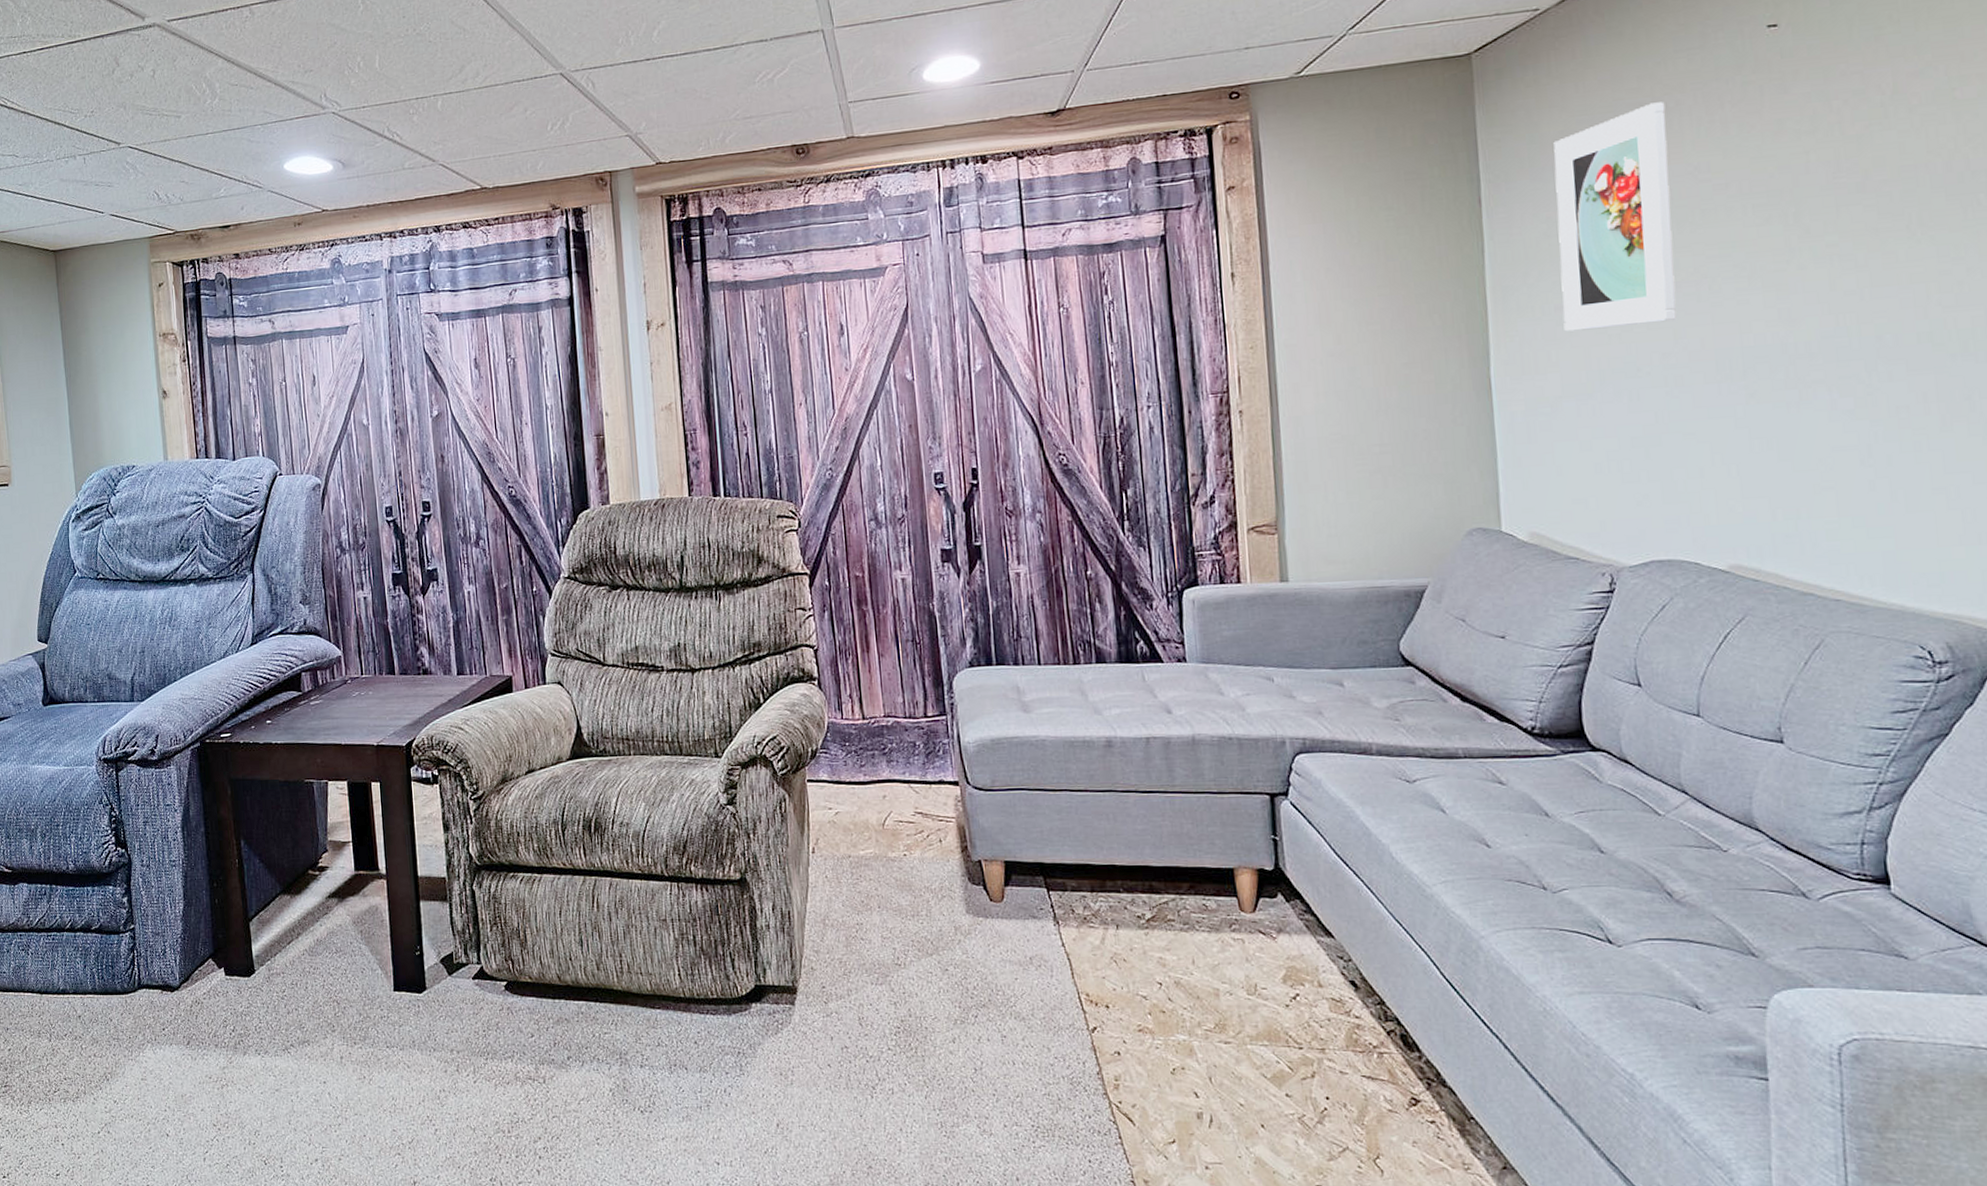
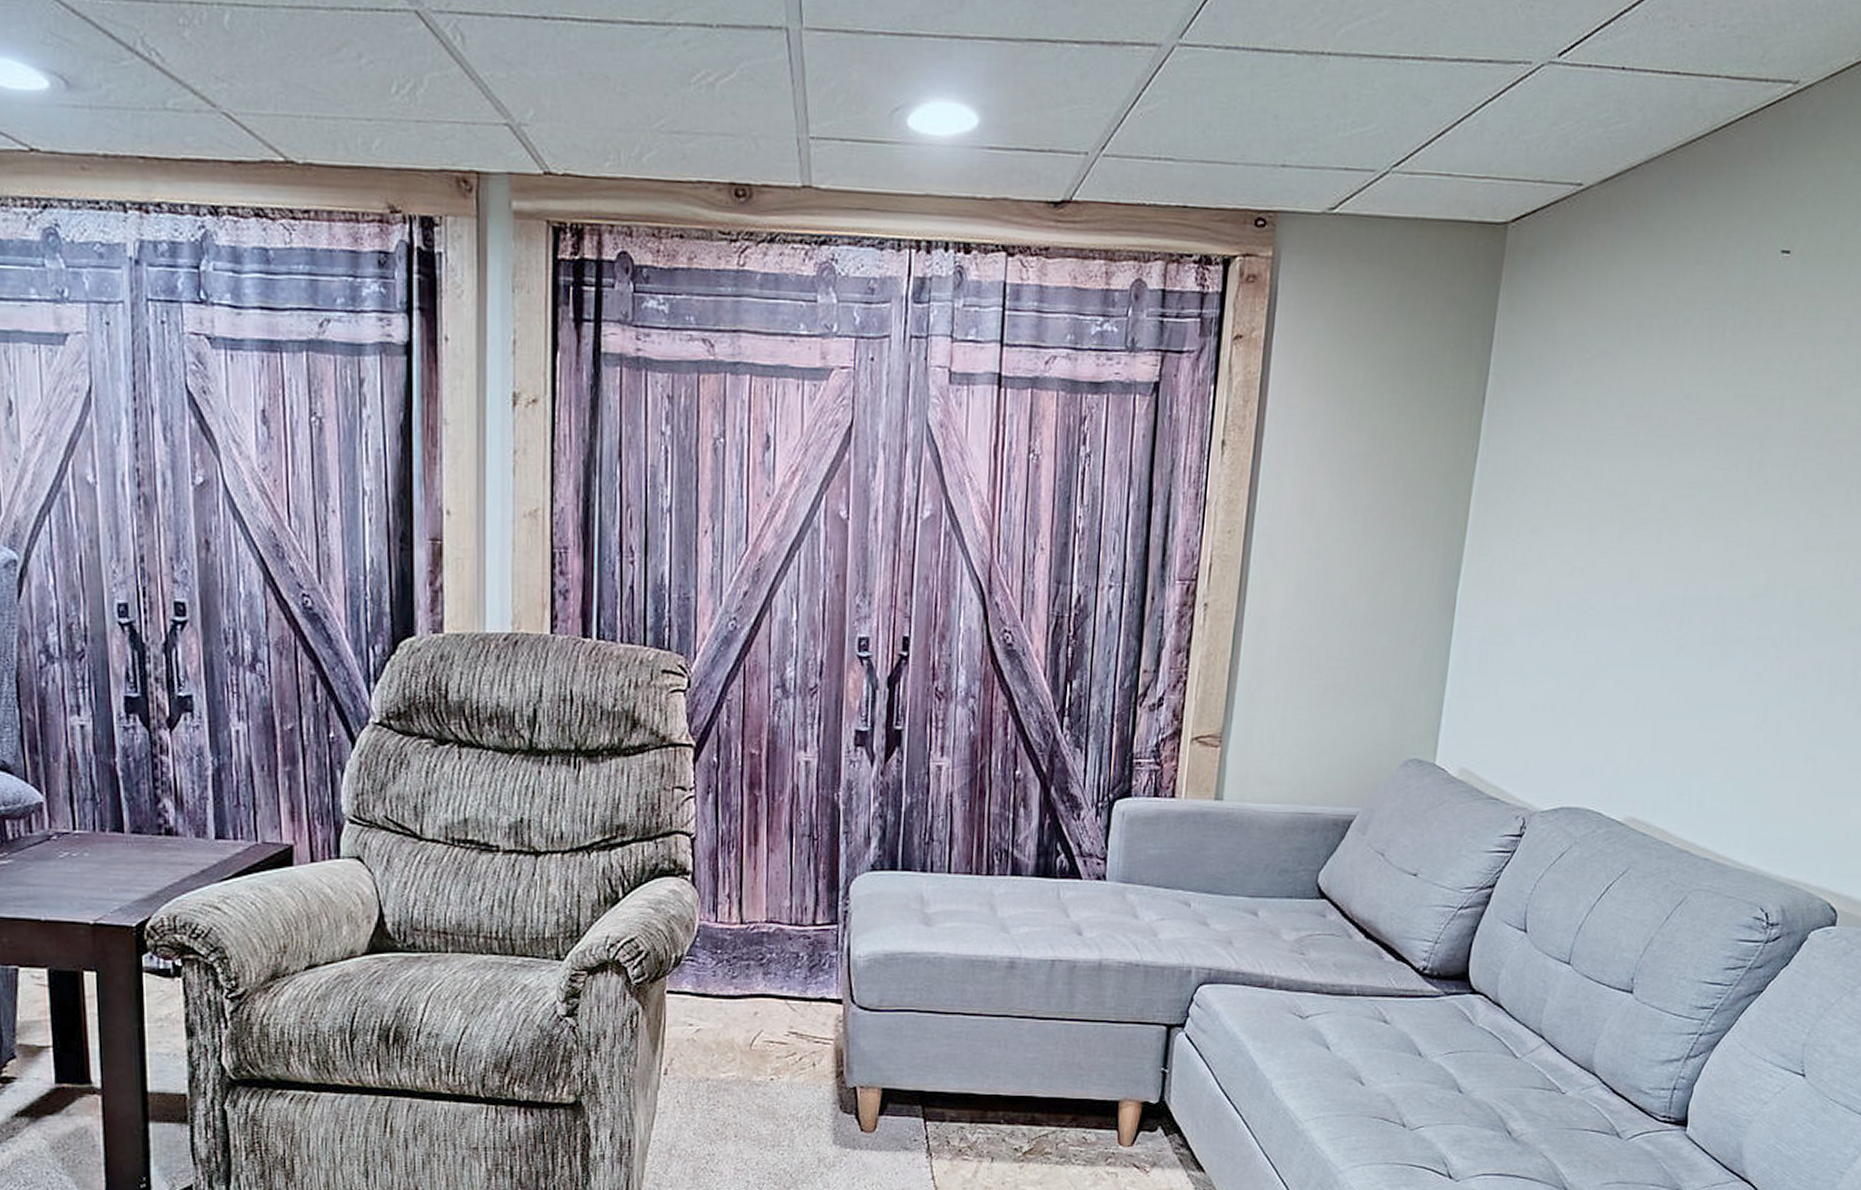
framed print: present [1553,102,1677,332] -> none [1534,316,1675,560]

